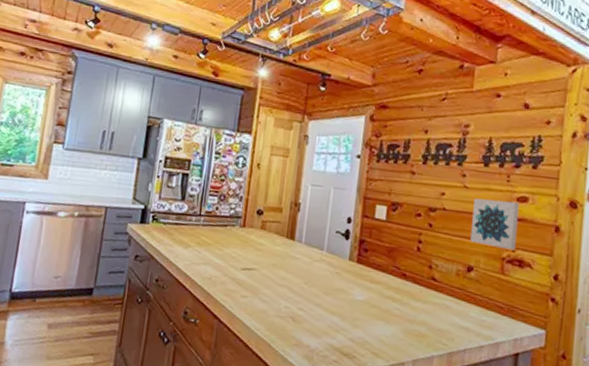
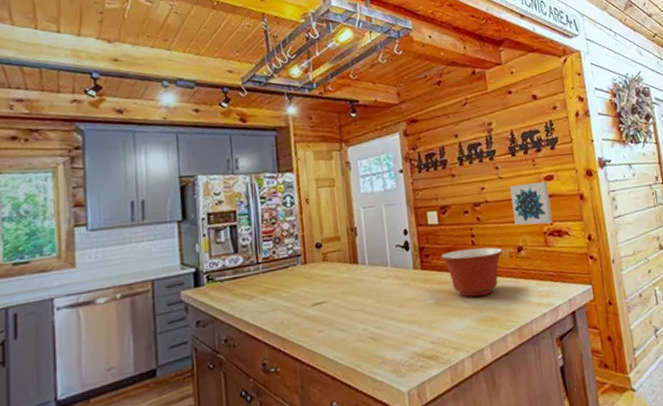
mixing bowl: none [380,252,450,308] -> present [440,247,503,297]

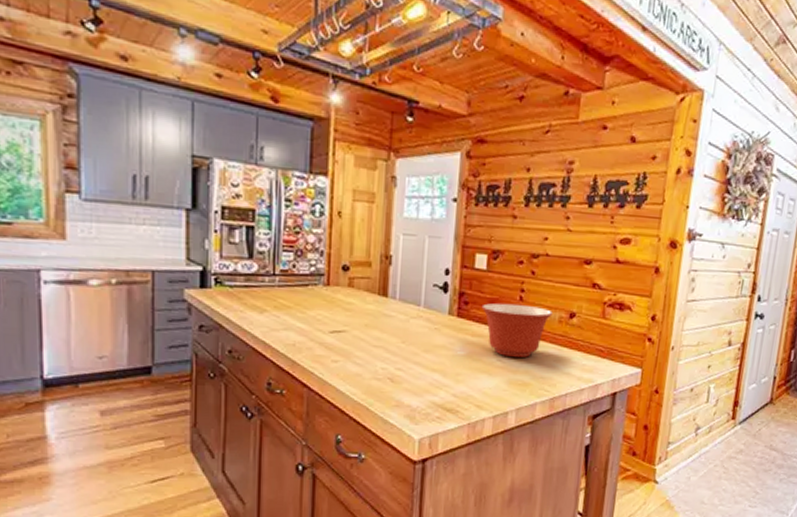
wall art: present [510,181,553,226] -> none [573,242,623,294]

